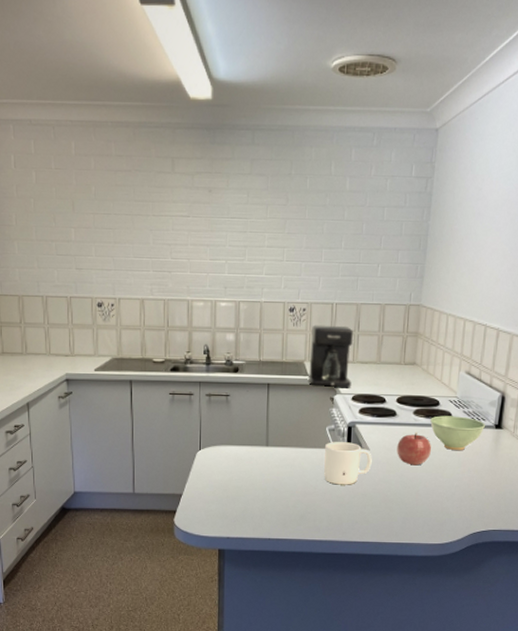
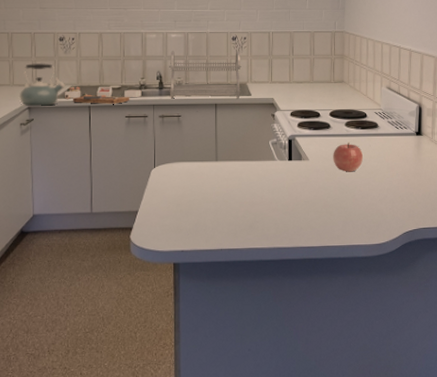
kettle: none [57,330,105,380] -> present [20,62,65,107]
cutting board: none [105,358,187,379] -> present [65,86,142,104]
dish rack: none [217,322,299,378] -> present [169,51,242,99]
coffee maker: present [307,325,353,387] -> none [250,51,290,105]
mug: present [324,442,372,485] -> none [268,154,312,194]
bowl: present [430,415,486,451] -> none [360,126,408,157]

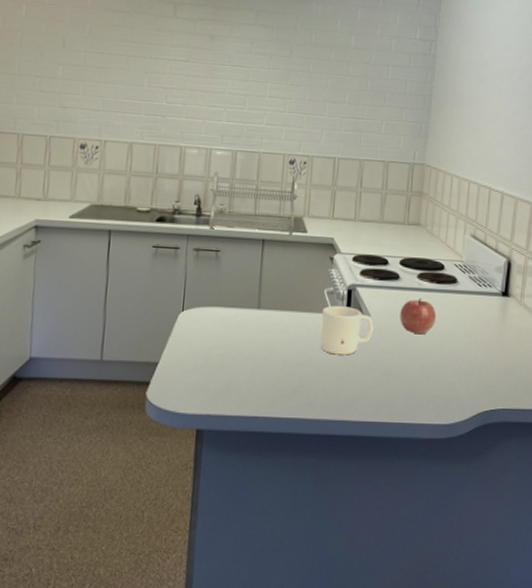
kettle: present [20,62,65,107] -> none [25,172,82,227]
cutting board: present [65,86,142,104] -> none [81,204,175,230]
mug: none [268,154,312,194] -> present [320,306,373,355]

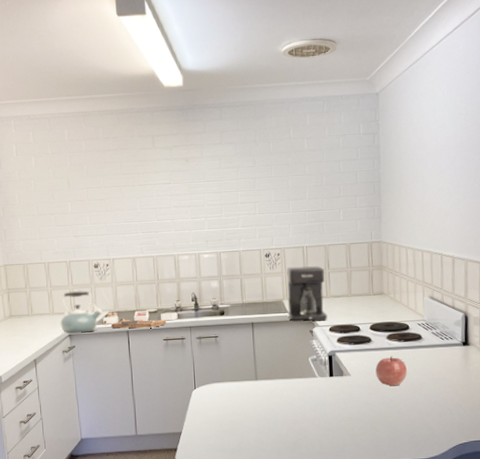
kettle: none [25,172,82,227] -> present [60,290,103,335]
cutting board: none [81,204,175,230] -> present [103,310,178,329]
dish rack: present [208,171,298,235] -> none [203,268,278,320]
coffee maker: none [306,179,356,247] -> present [287,265,328,322]
mug: present [320,306,373,355] -> none [309,370,354,411]

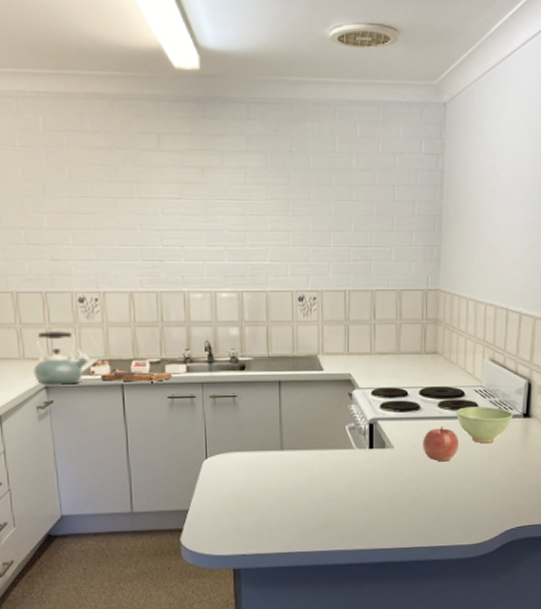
coffee maker: present [287,265,328,322] -> none [322,314,370,382]
bowl: none [403,337,454,370] -> present [456,406,514,444]

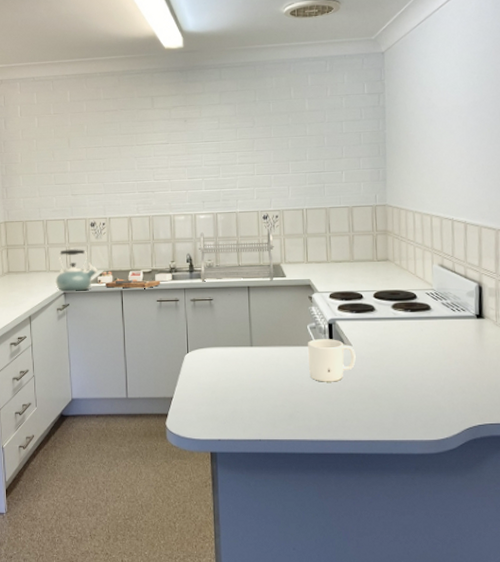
dish rack: none [220,314,311,375] -> present [199,230,275,282]
mug: none [345,441,397,488] -> present [307,339,356,382]
fruit: present [423,426,460,462] -> none [379,326,415,359]
bowl: present [456,406,514,444] -> none [409,308,467,343]

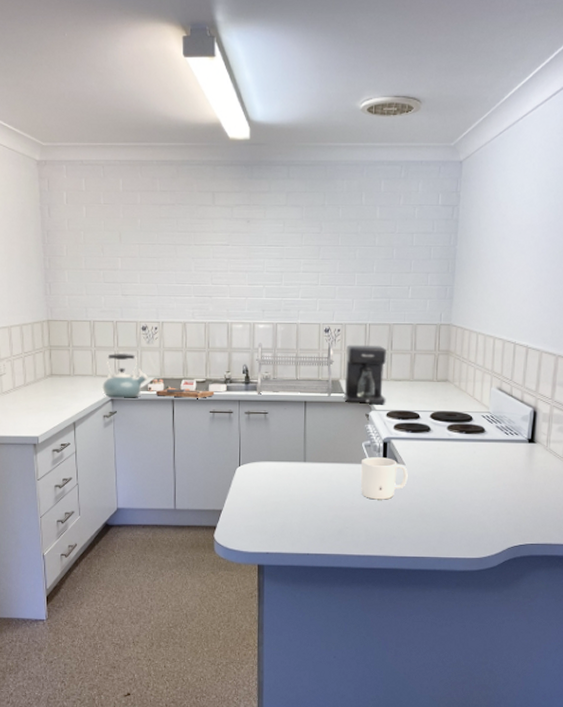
coffee maker: none [285,228,328,287] -> present [343,344,386,404]

